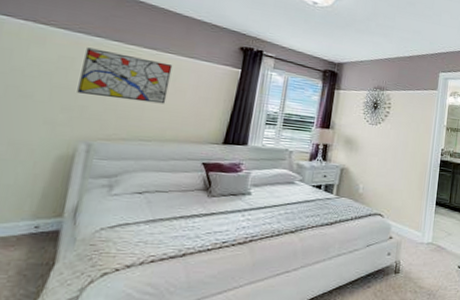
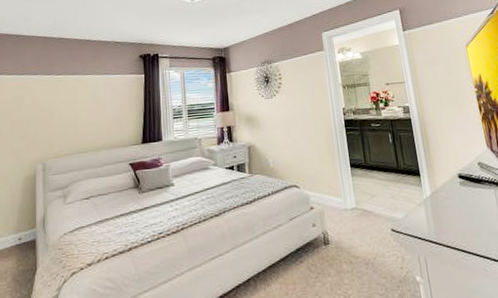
wall art: present [77,47,173,104] -> none [29,83,92,123]

